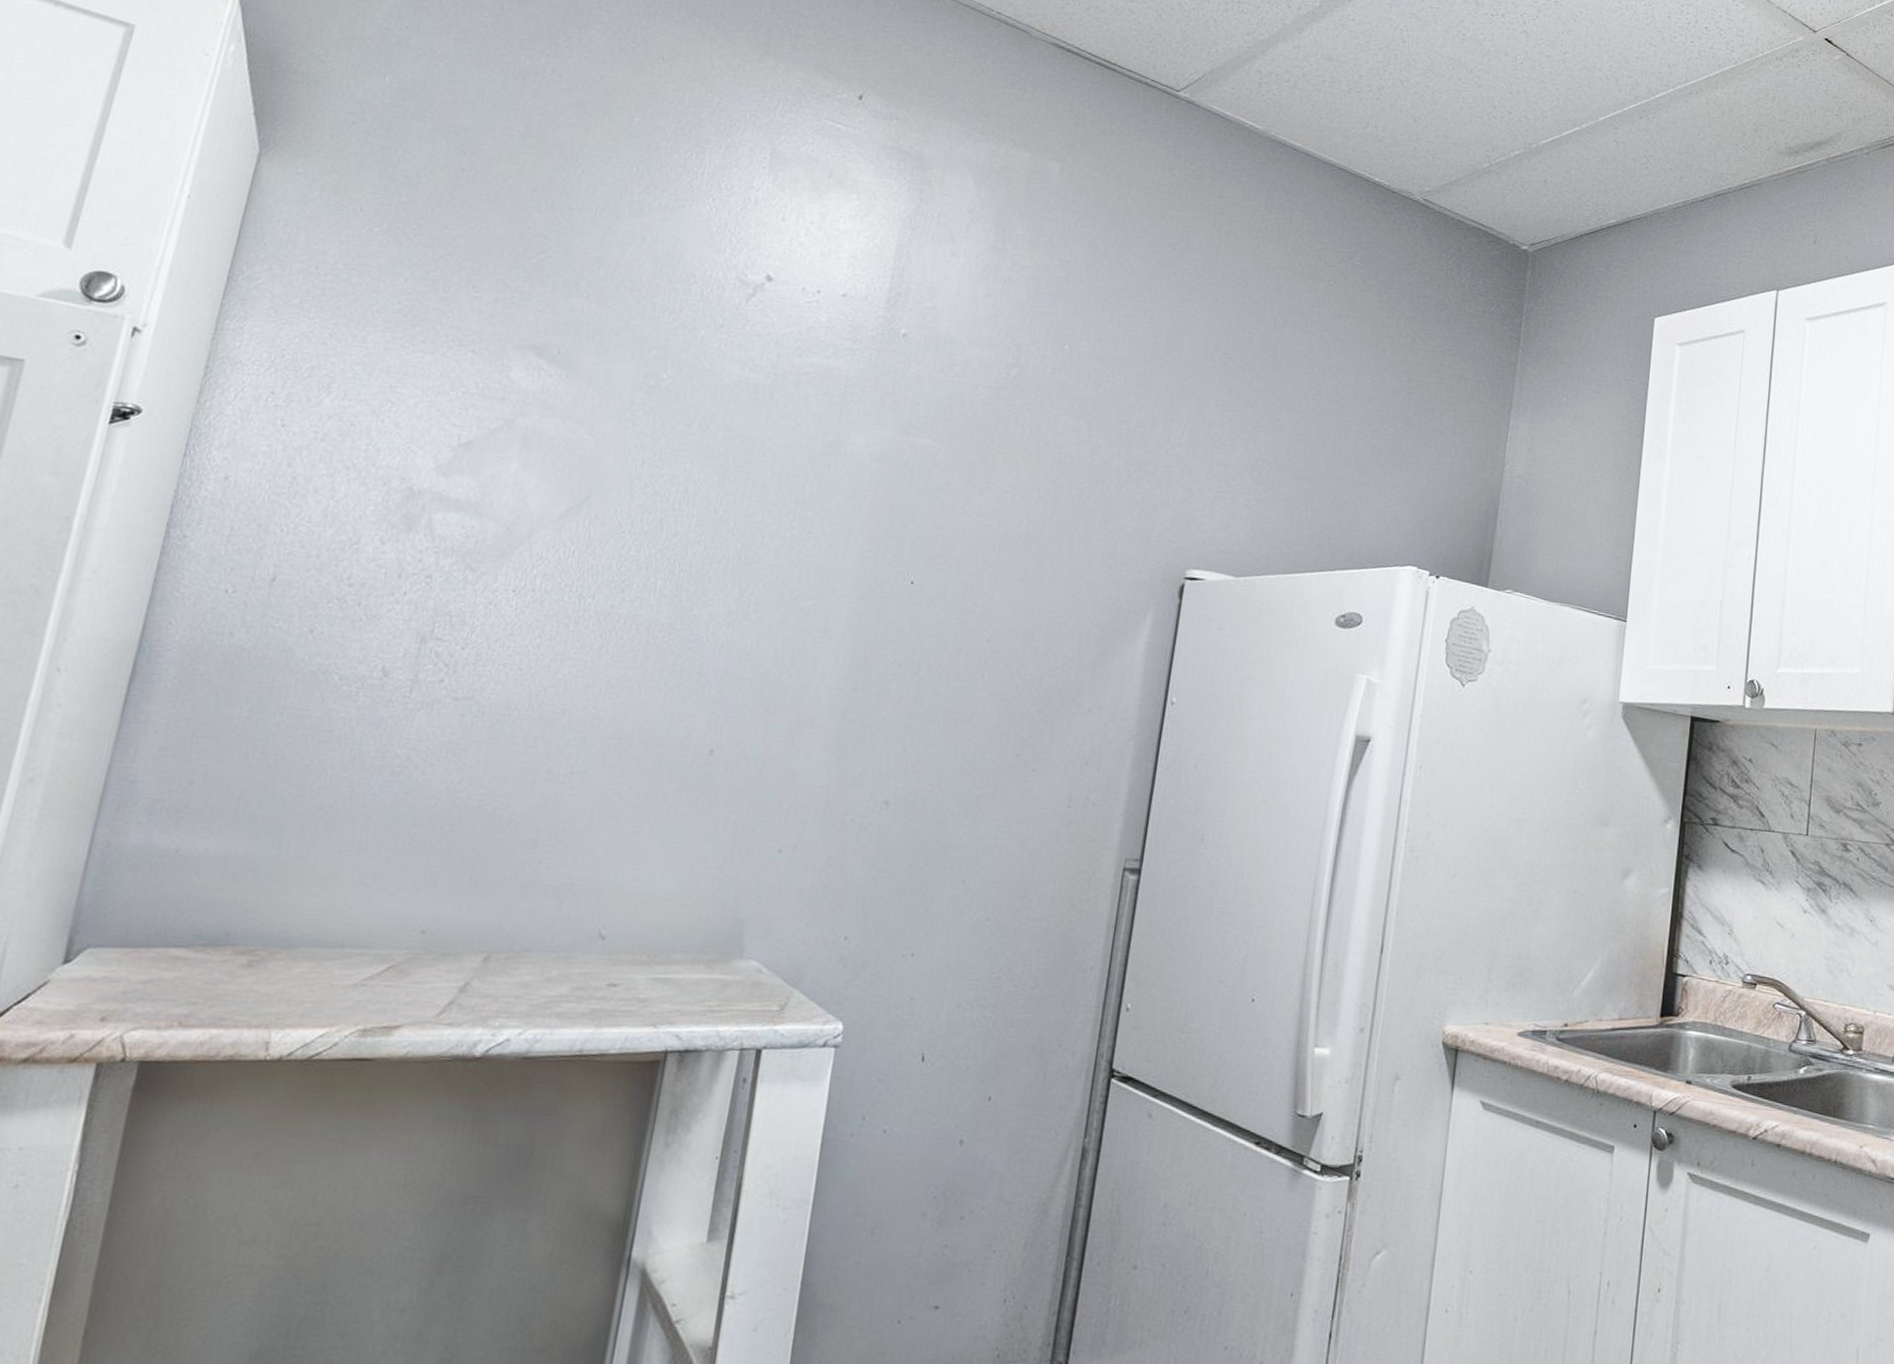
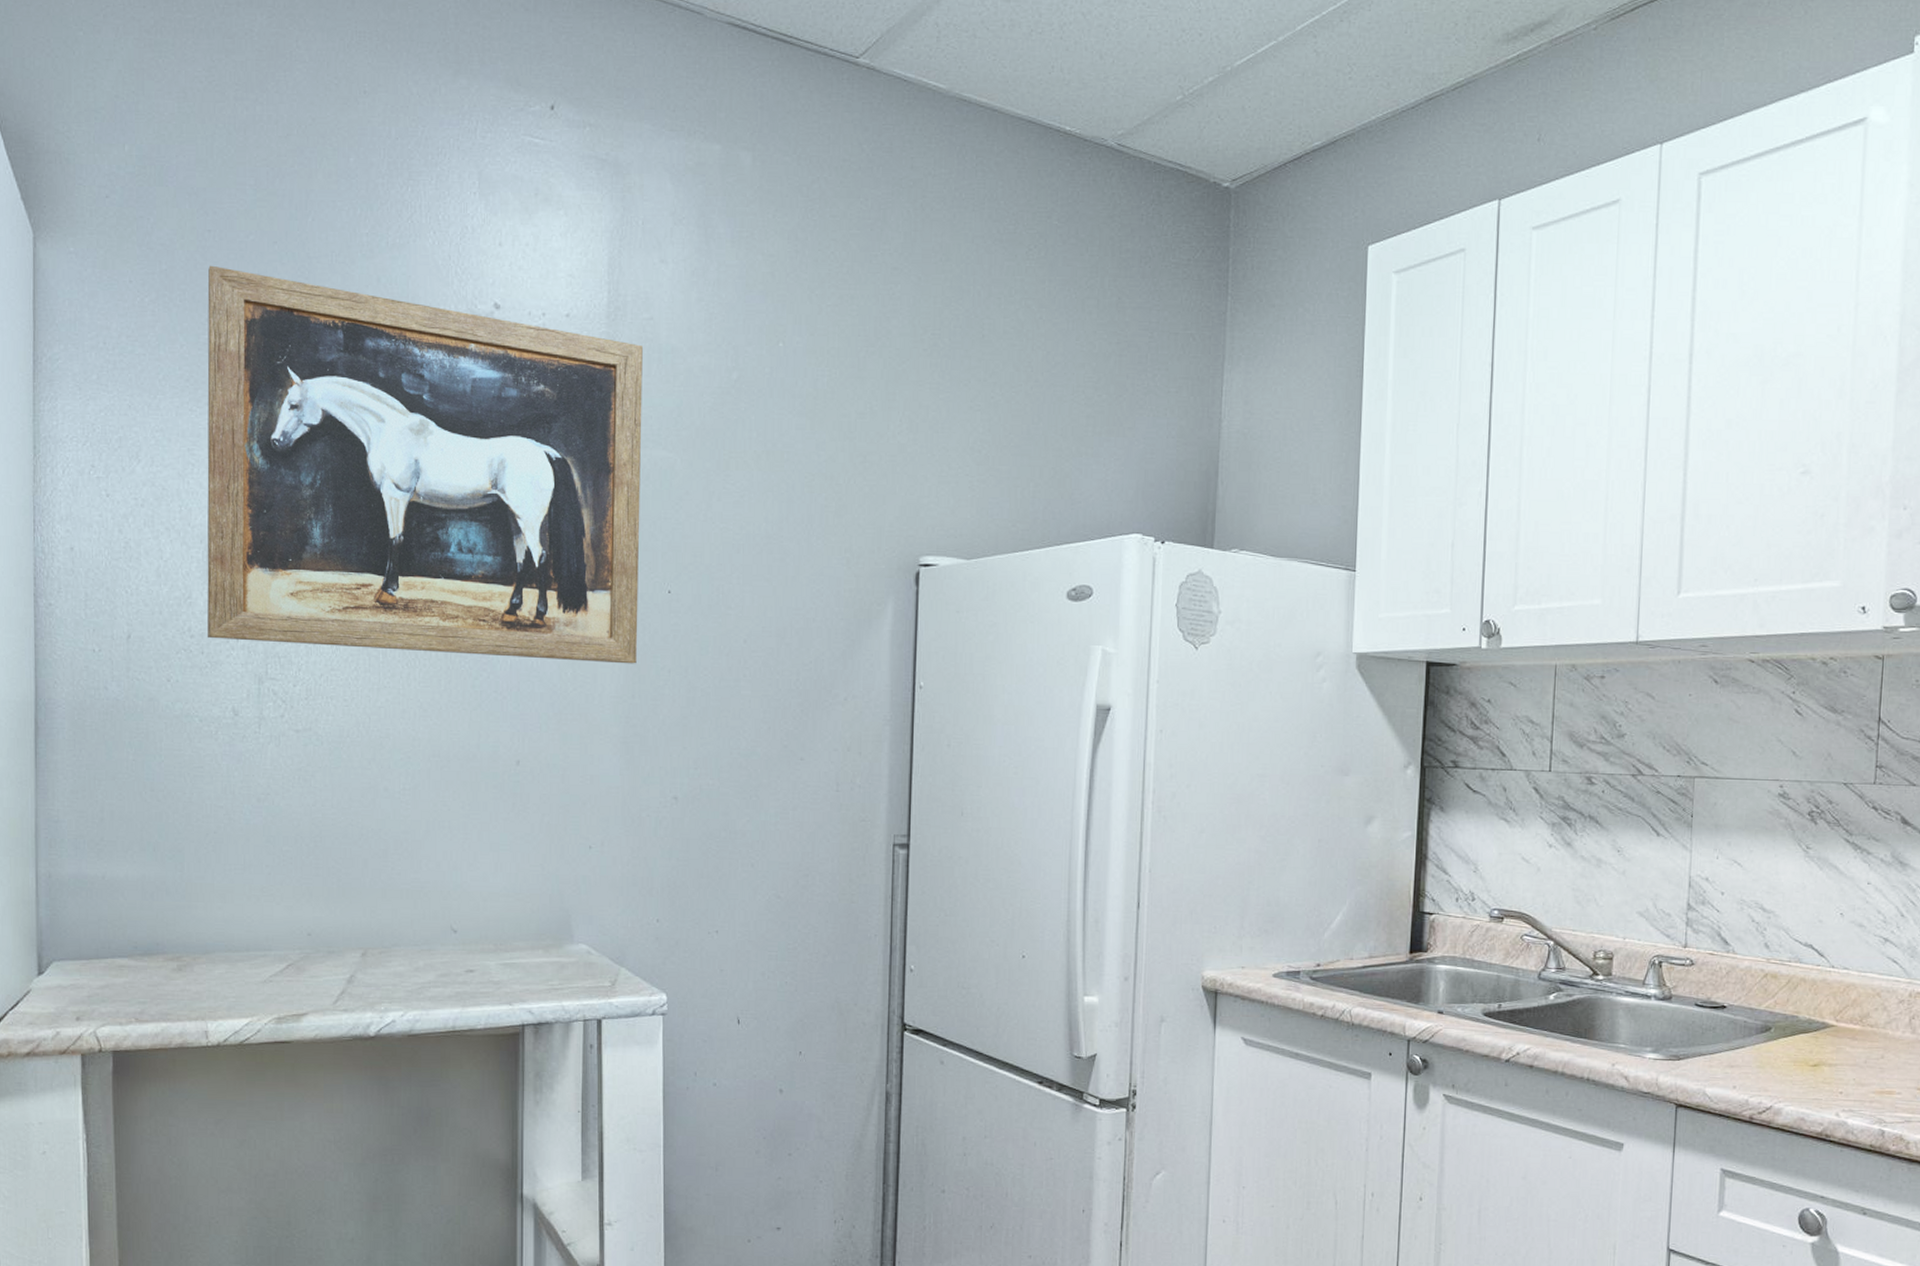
wall art: none [369,203,920,655] -> present [207,265,643,664]

